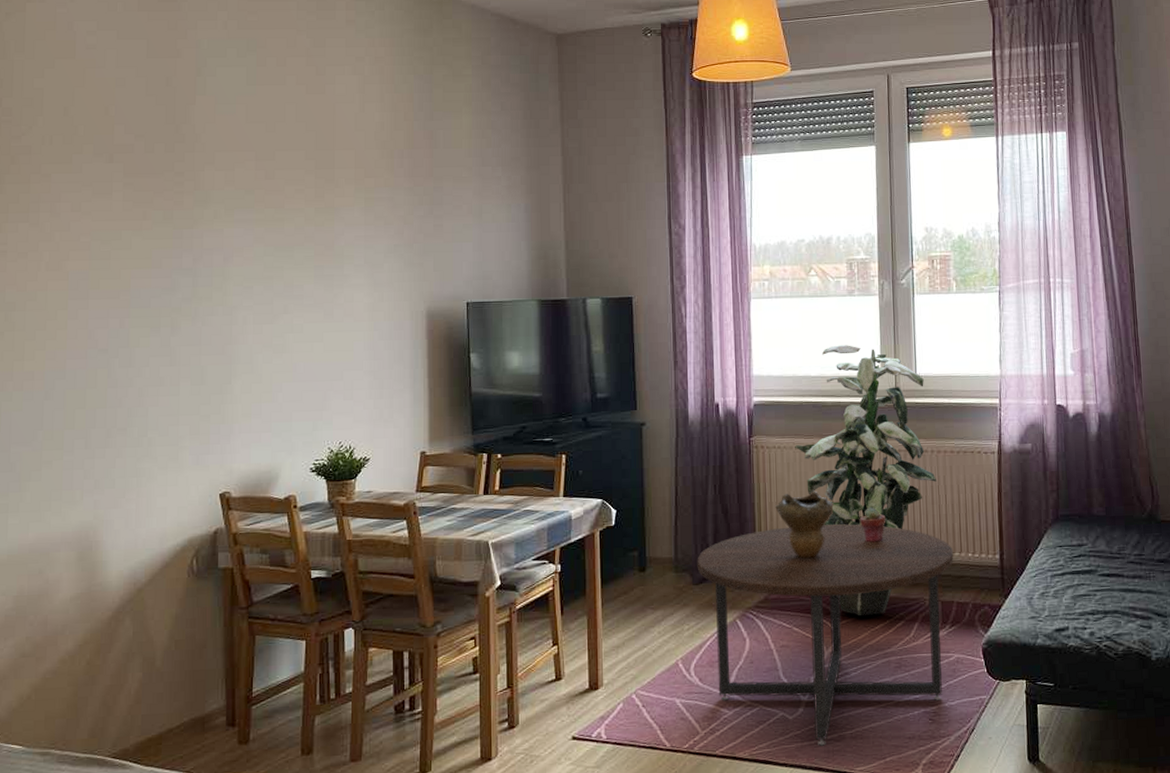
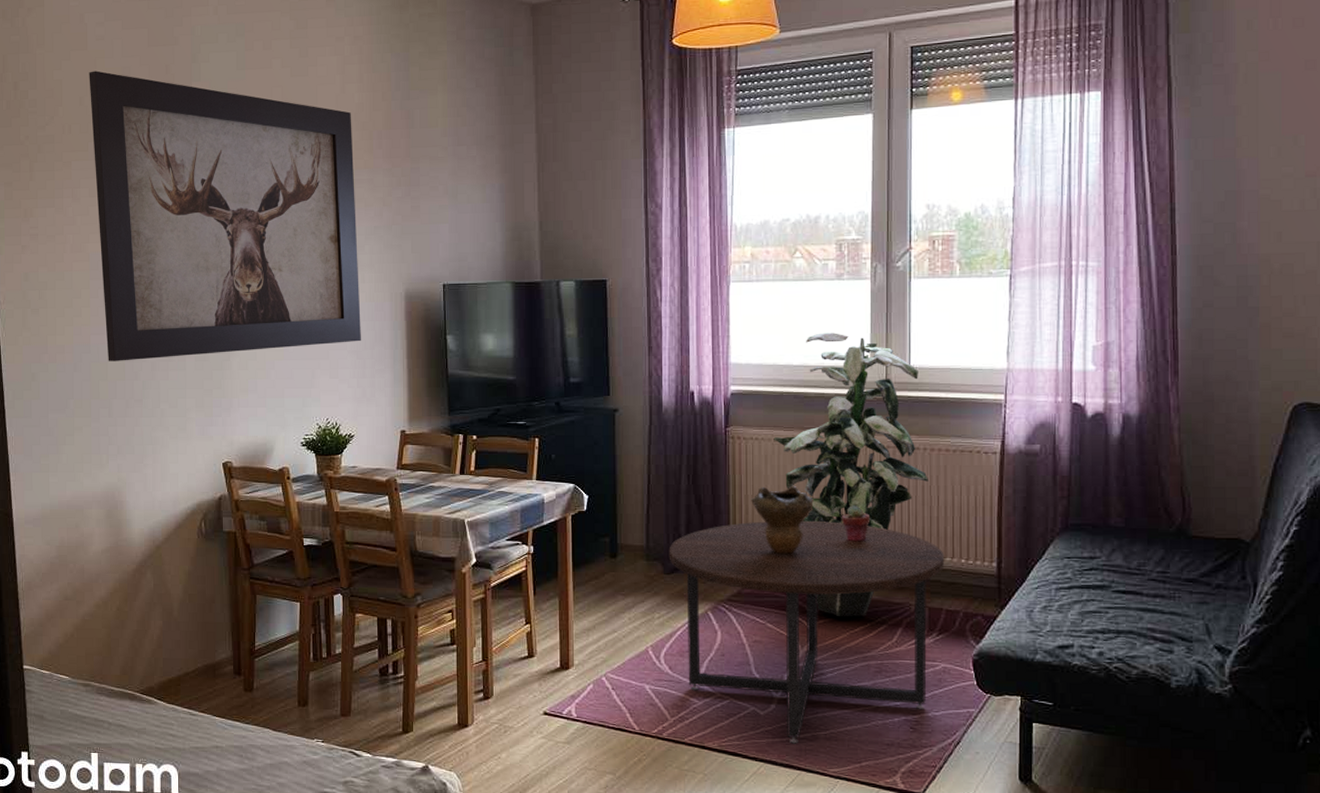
wall art: none [76,80,379,388] -> present [89,70,361,361]

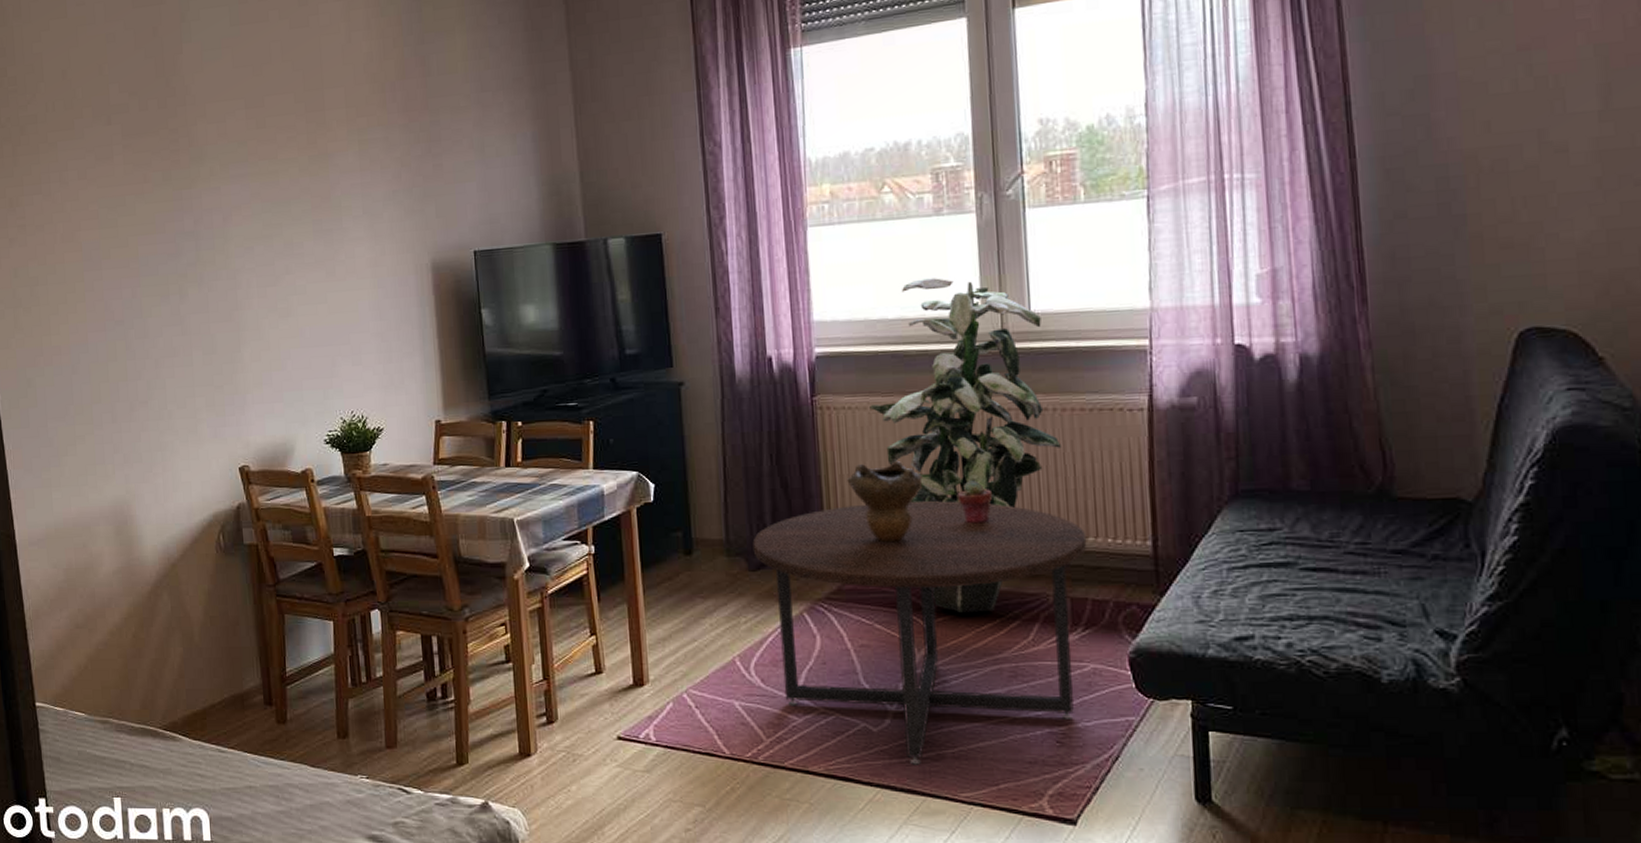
wall art: present [89,70,361,361] -> none [70,39,385,361]

